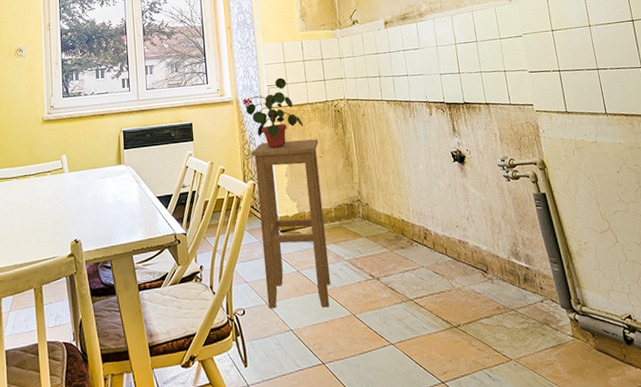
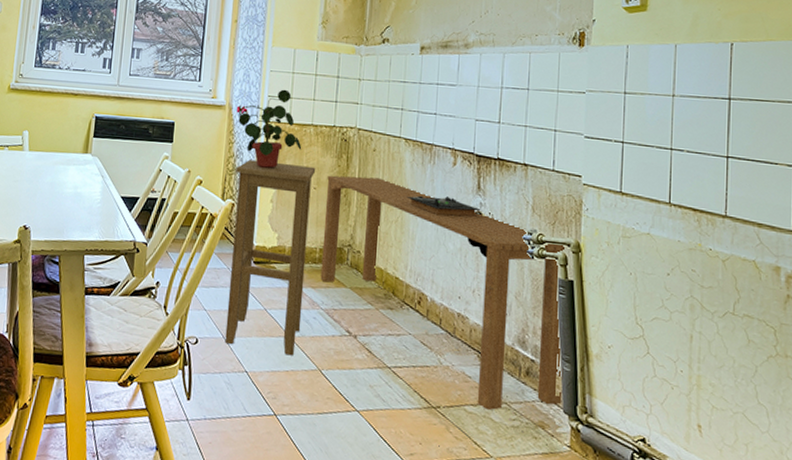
console table: none [329,138,558,320] -> present [320,175,564,411]

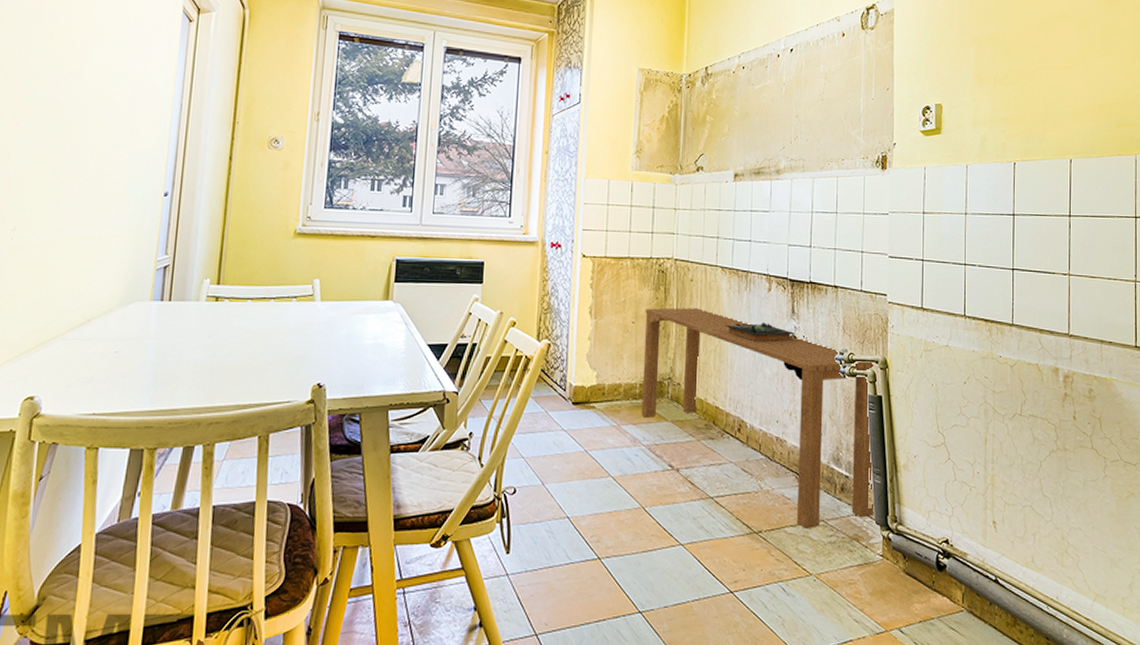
stool: present [224,159,316,356] -> none [544,297,634,496]
potted plant: present [238,89,302,168] -> none [552,222,619,305]

